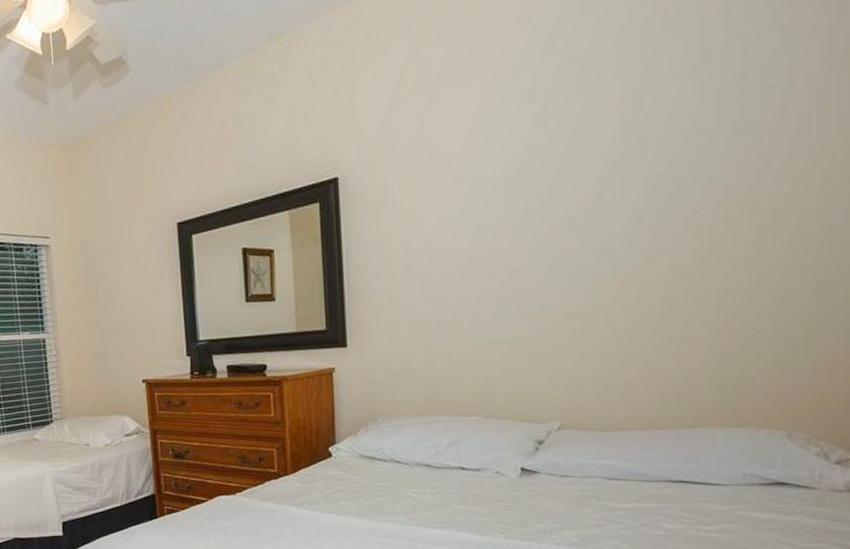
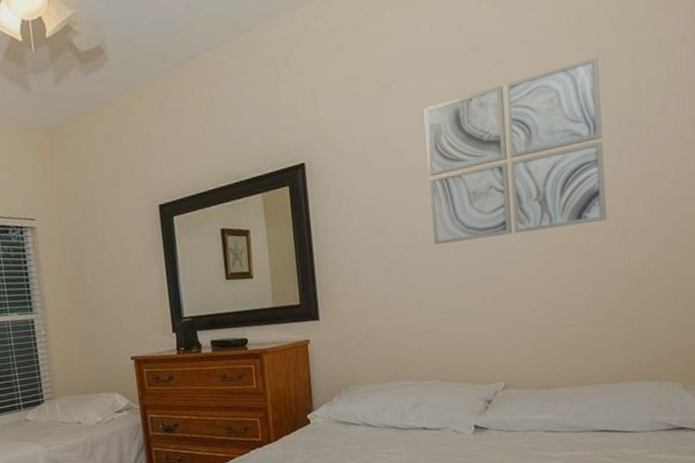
wall art: none [480,50,701,268] -> present [424,57,607,245]

